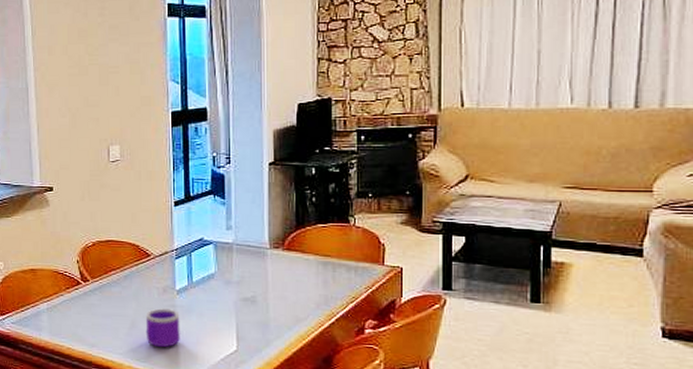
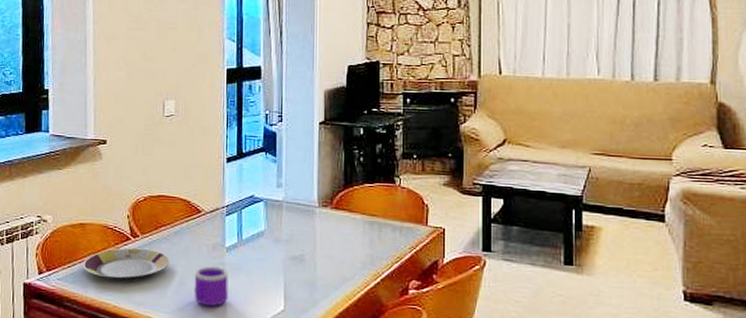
plate: none [35,292,121,324] -> present [83,248,170,281]

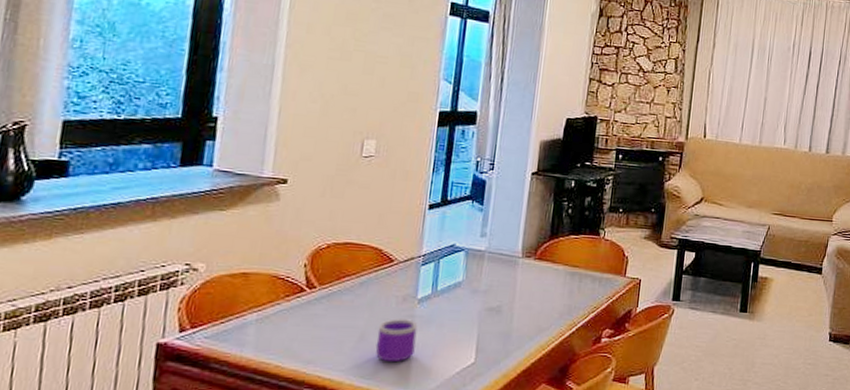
plate: present [83,248,170,281] -> none [240,300,351,337]

